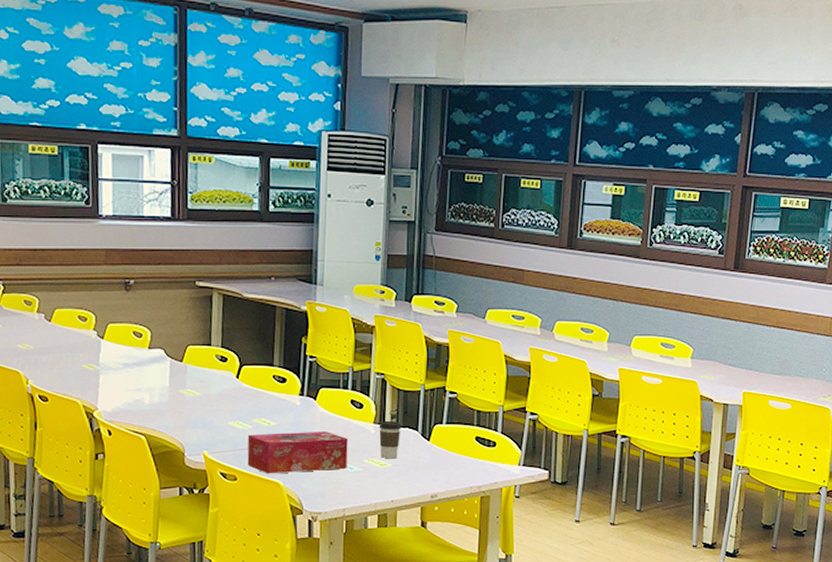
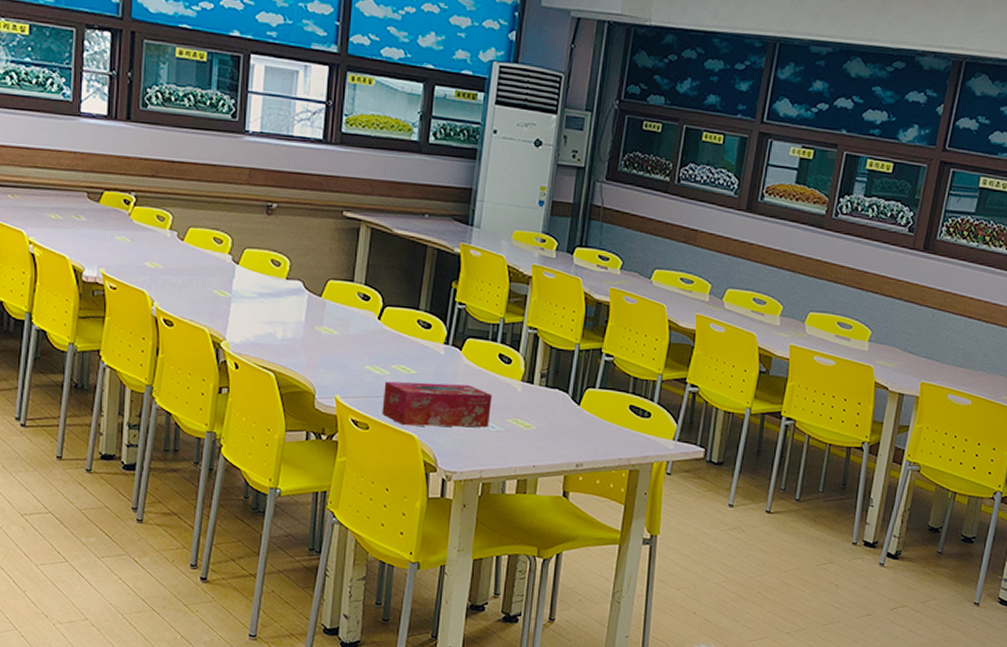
coffee cup: present [379,420,401,459] -> none [525,379,551,421]

